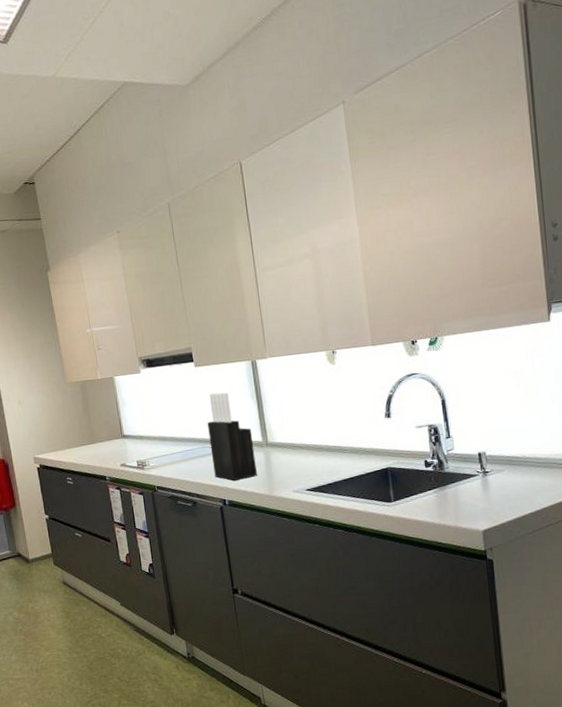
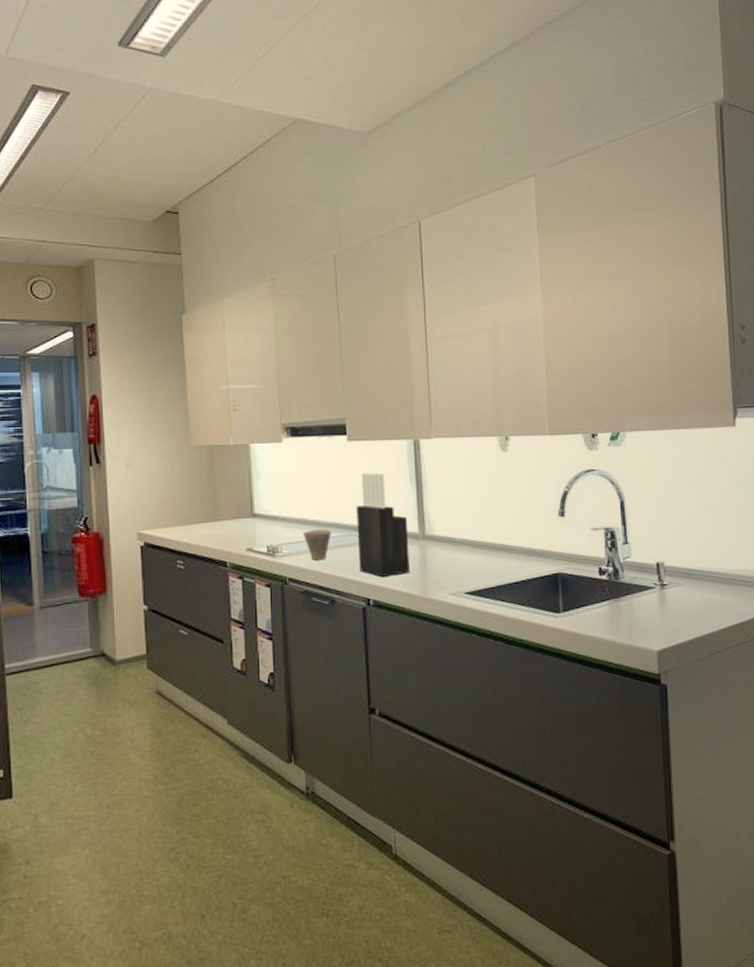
cup: none [164,443,189,471] -> present [302,529,331,561]

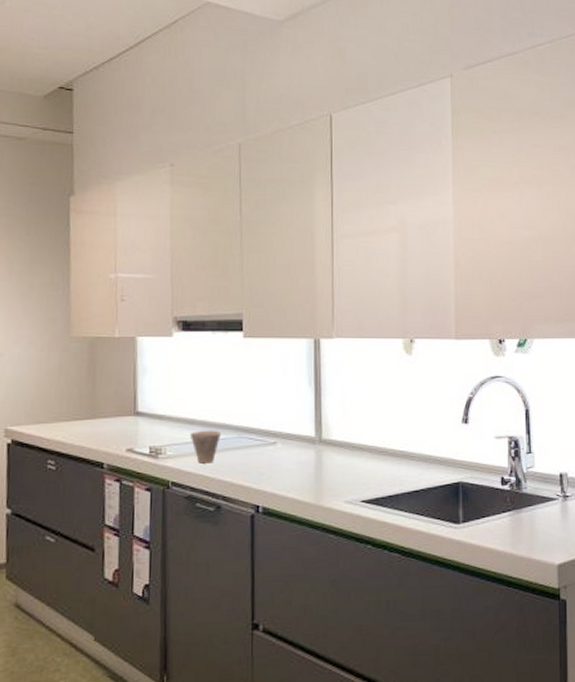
knife block: present [356,472,410,577] -> none [249,371,304,482]

